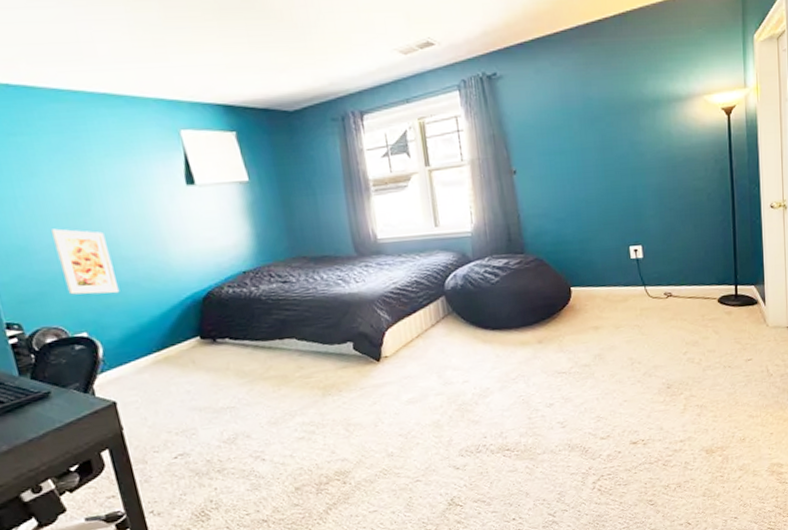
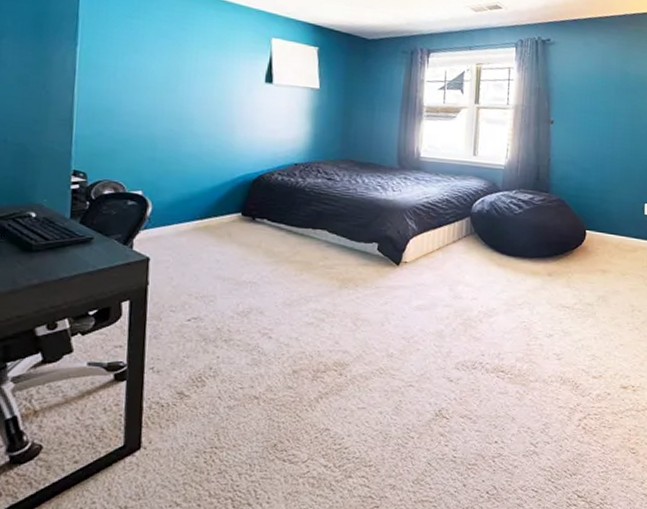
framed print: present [51,228,120,295] -> none [136,98,183,163]

